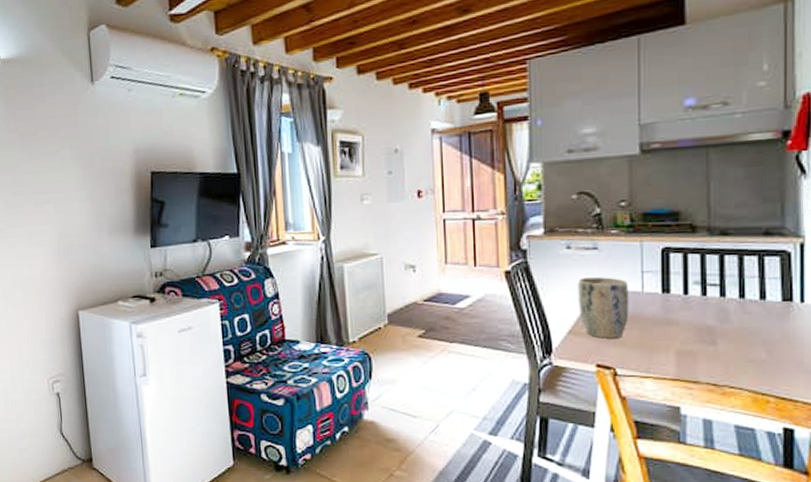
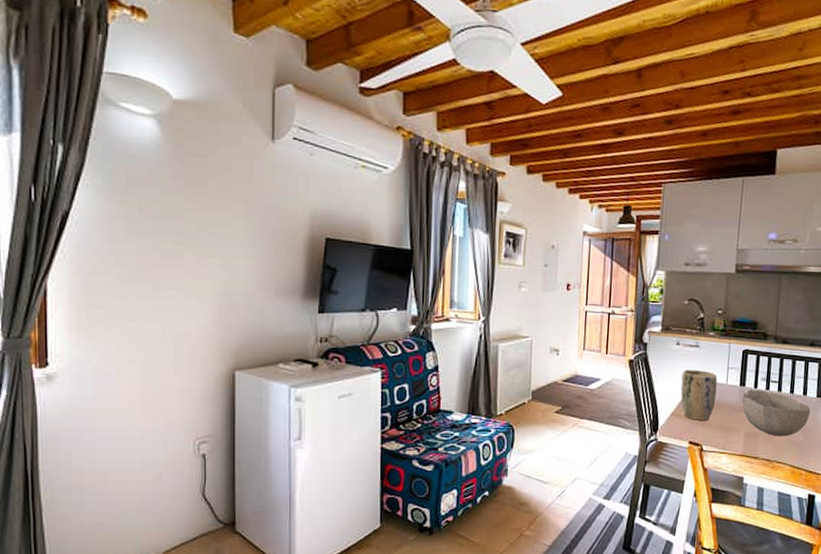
bowl: none [667,296,774,354] -> present [742,389,811,437]

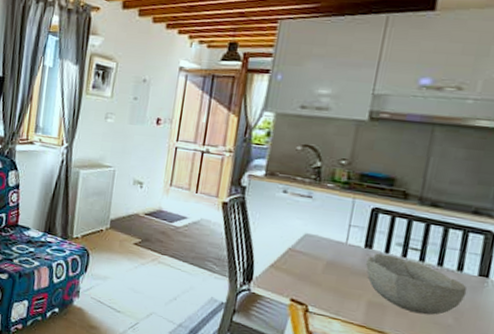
plant pot: present [680,370,718,421] -> none [284,220,335,280]

